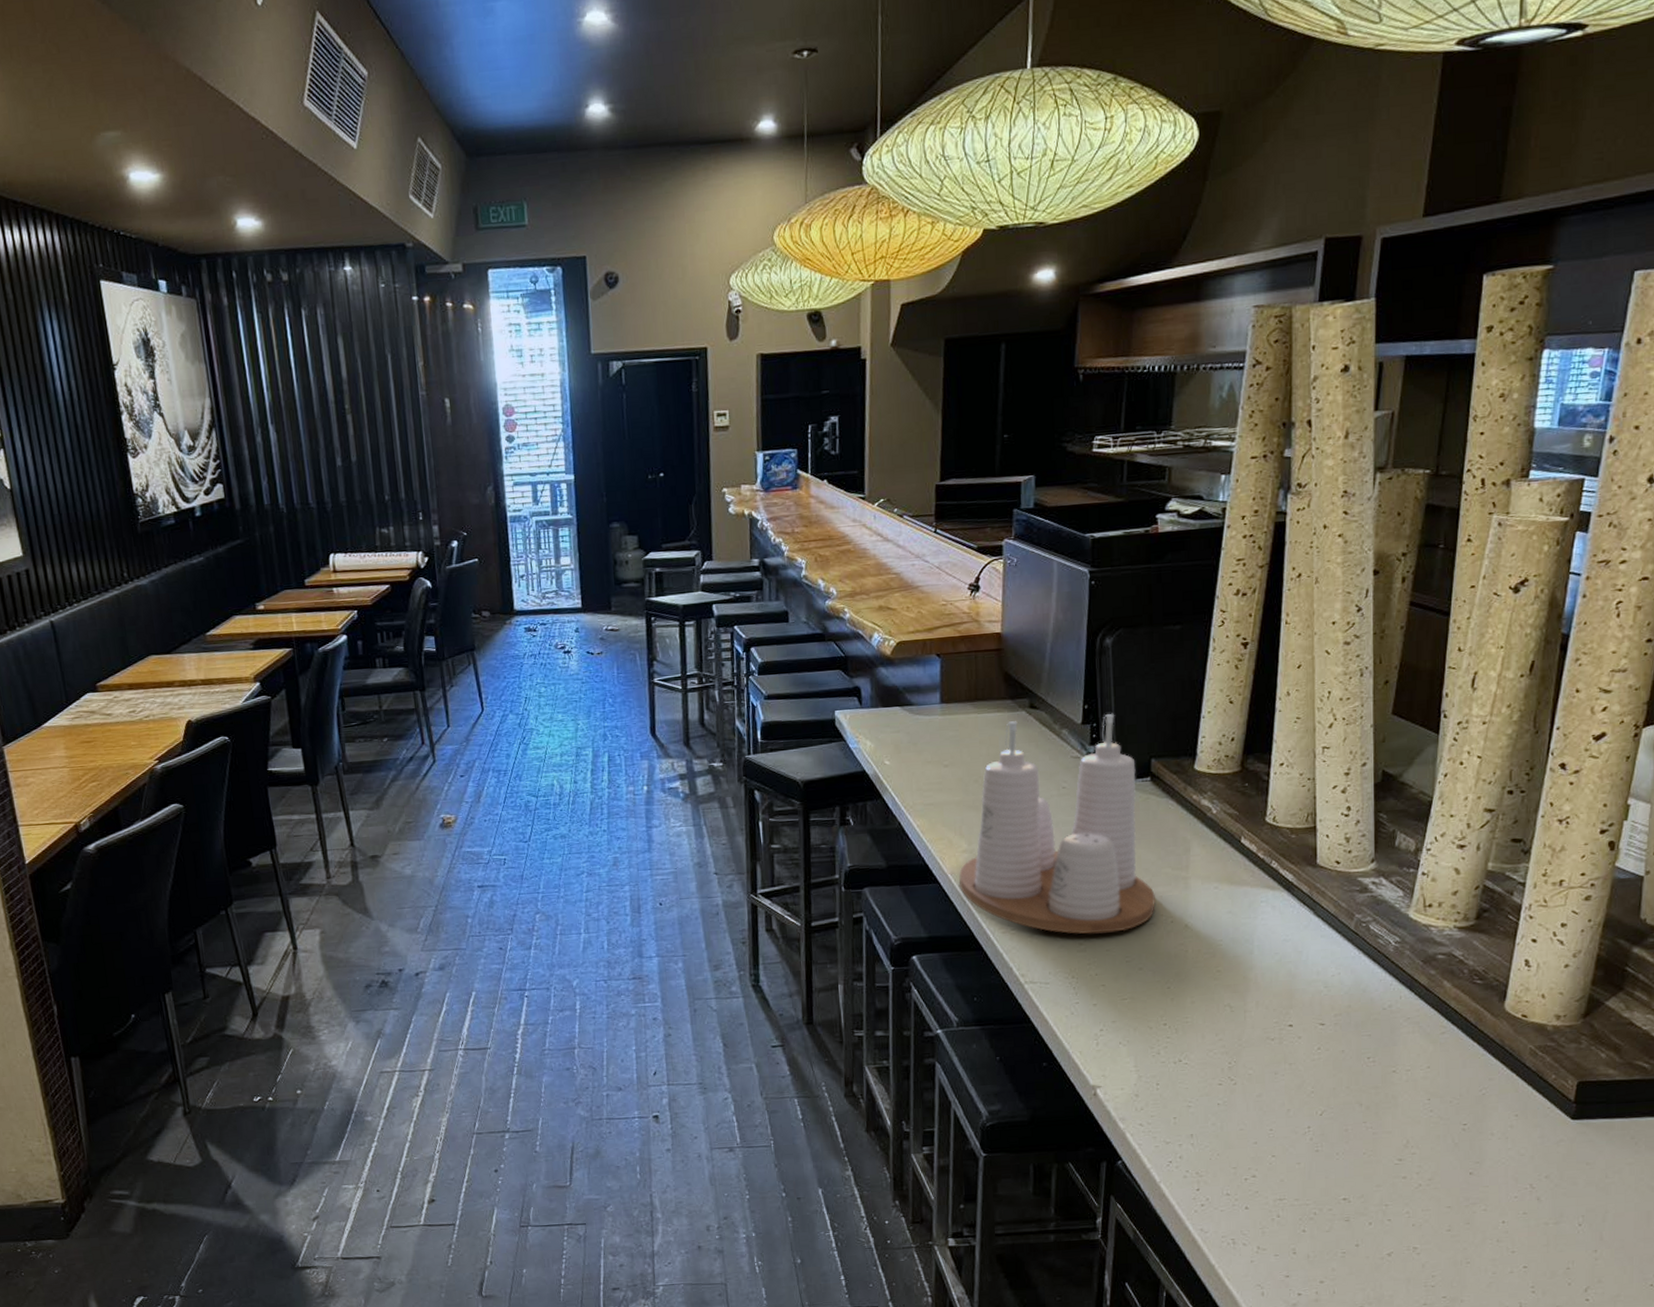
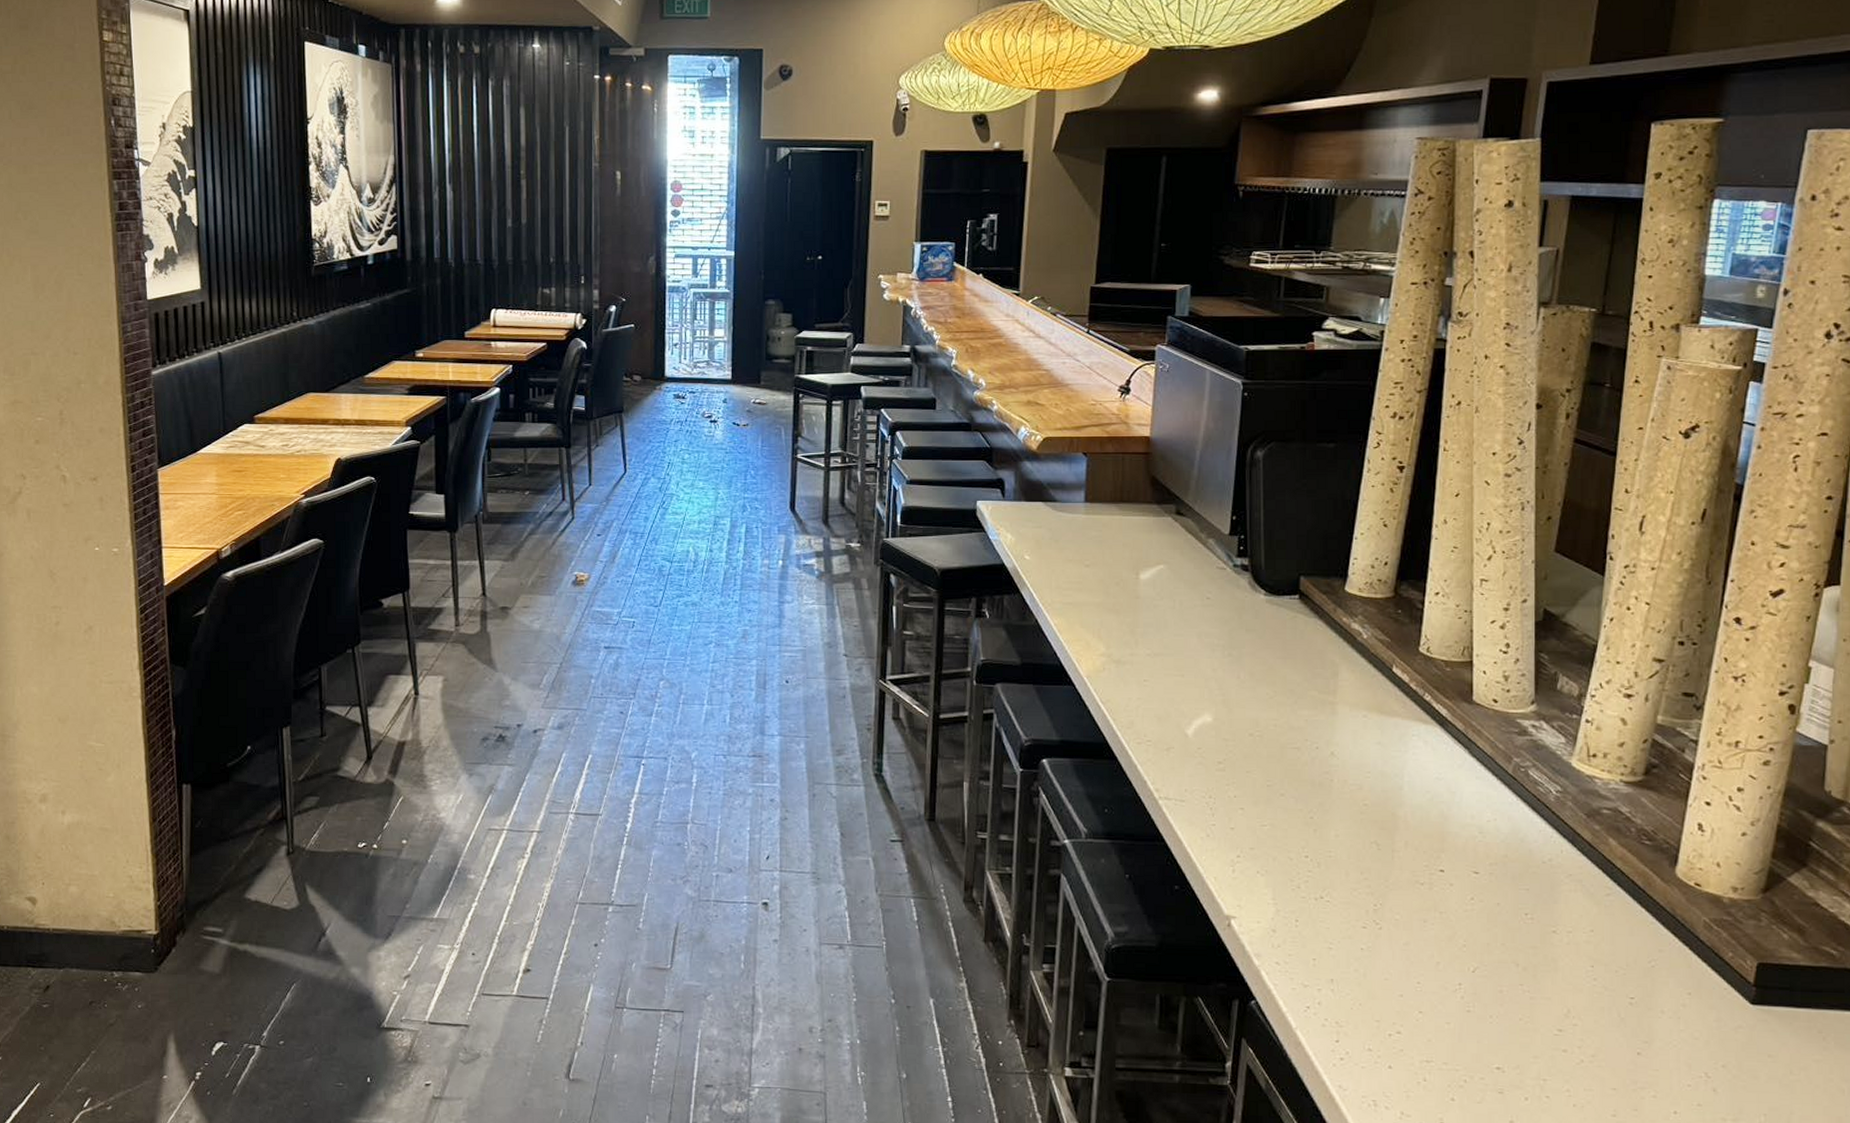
condiment set: present [959,713,1155,934] -> none [1095,526,1300,754]

